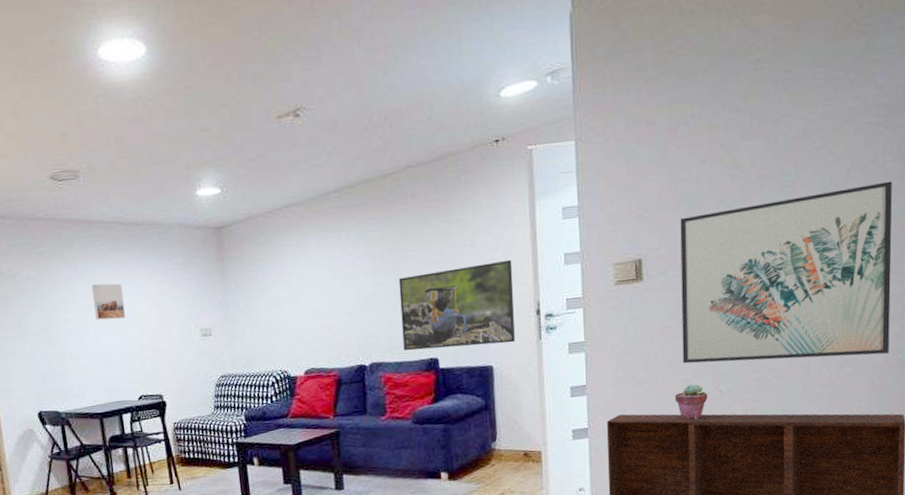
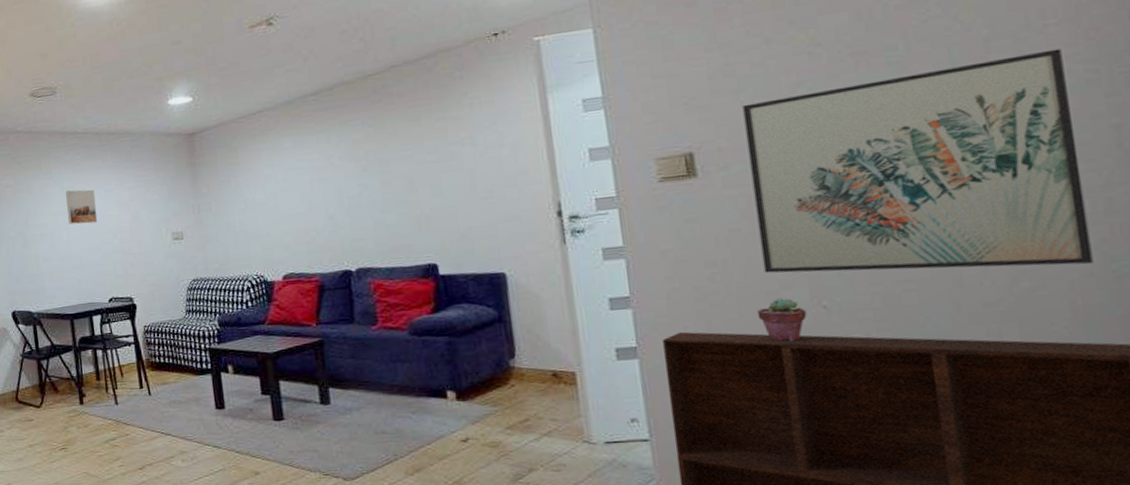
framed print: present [398,259,515,351] -> none [386,157,532,256]

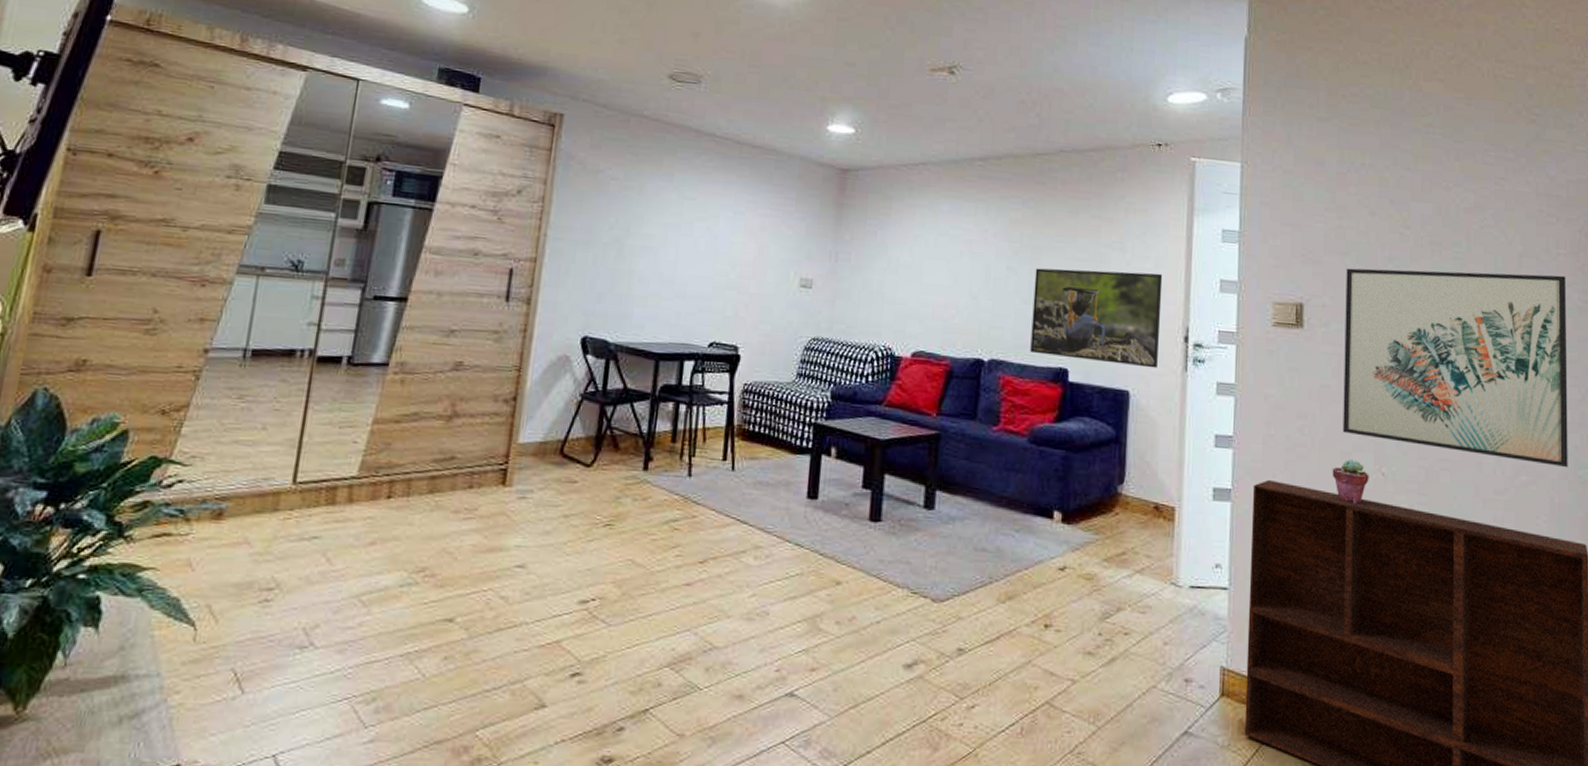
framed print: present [66,189,98,225] -> none [680,201,721,247]
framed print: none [386,157,532,256] -> present [1030,268,1163,369]

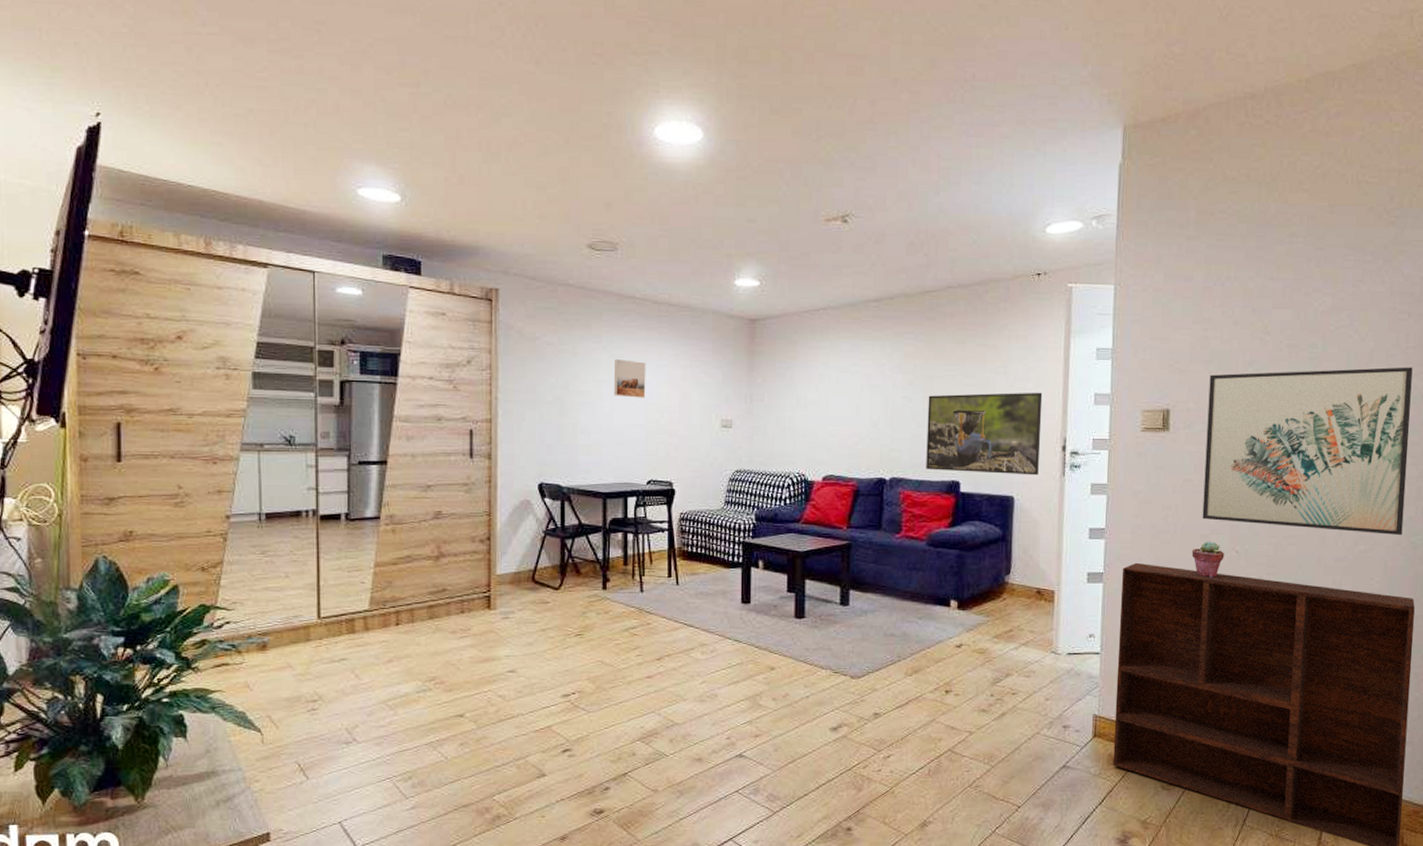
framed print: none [680,201,721,247] -> present [613,359,646,398]

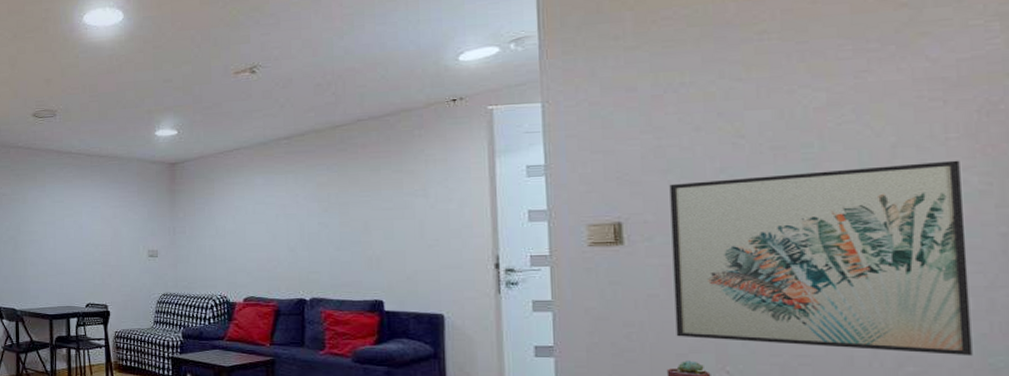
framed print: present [613,359,646,398] -> none [55,204,83,235]
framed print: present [926,392,1043,475] -> none [344,212,470,294]

